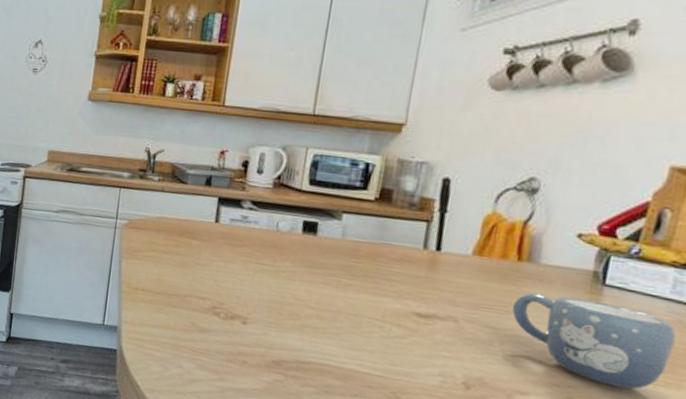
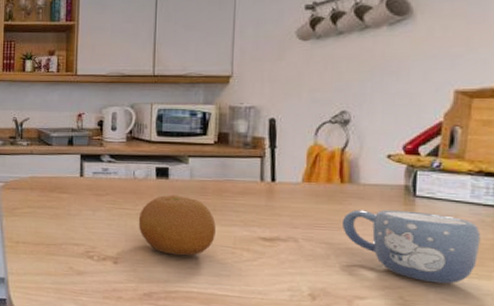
fruit: none [275,253,365,325] -> present [138,195,216,256]

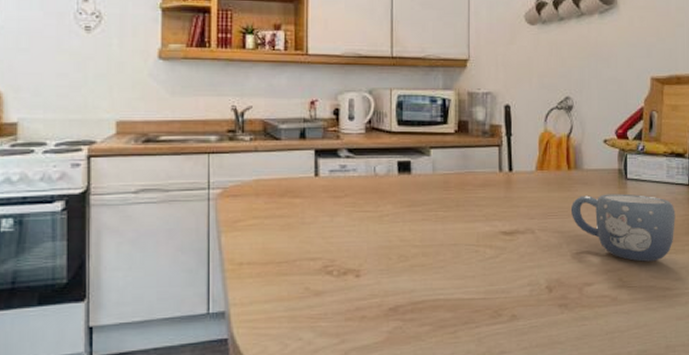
fruit: present [138,195,216,256] -> none [381,191,459,260]

